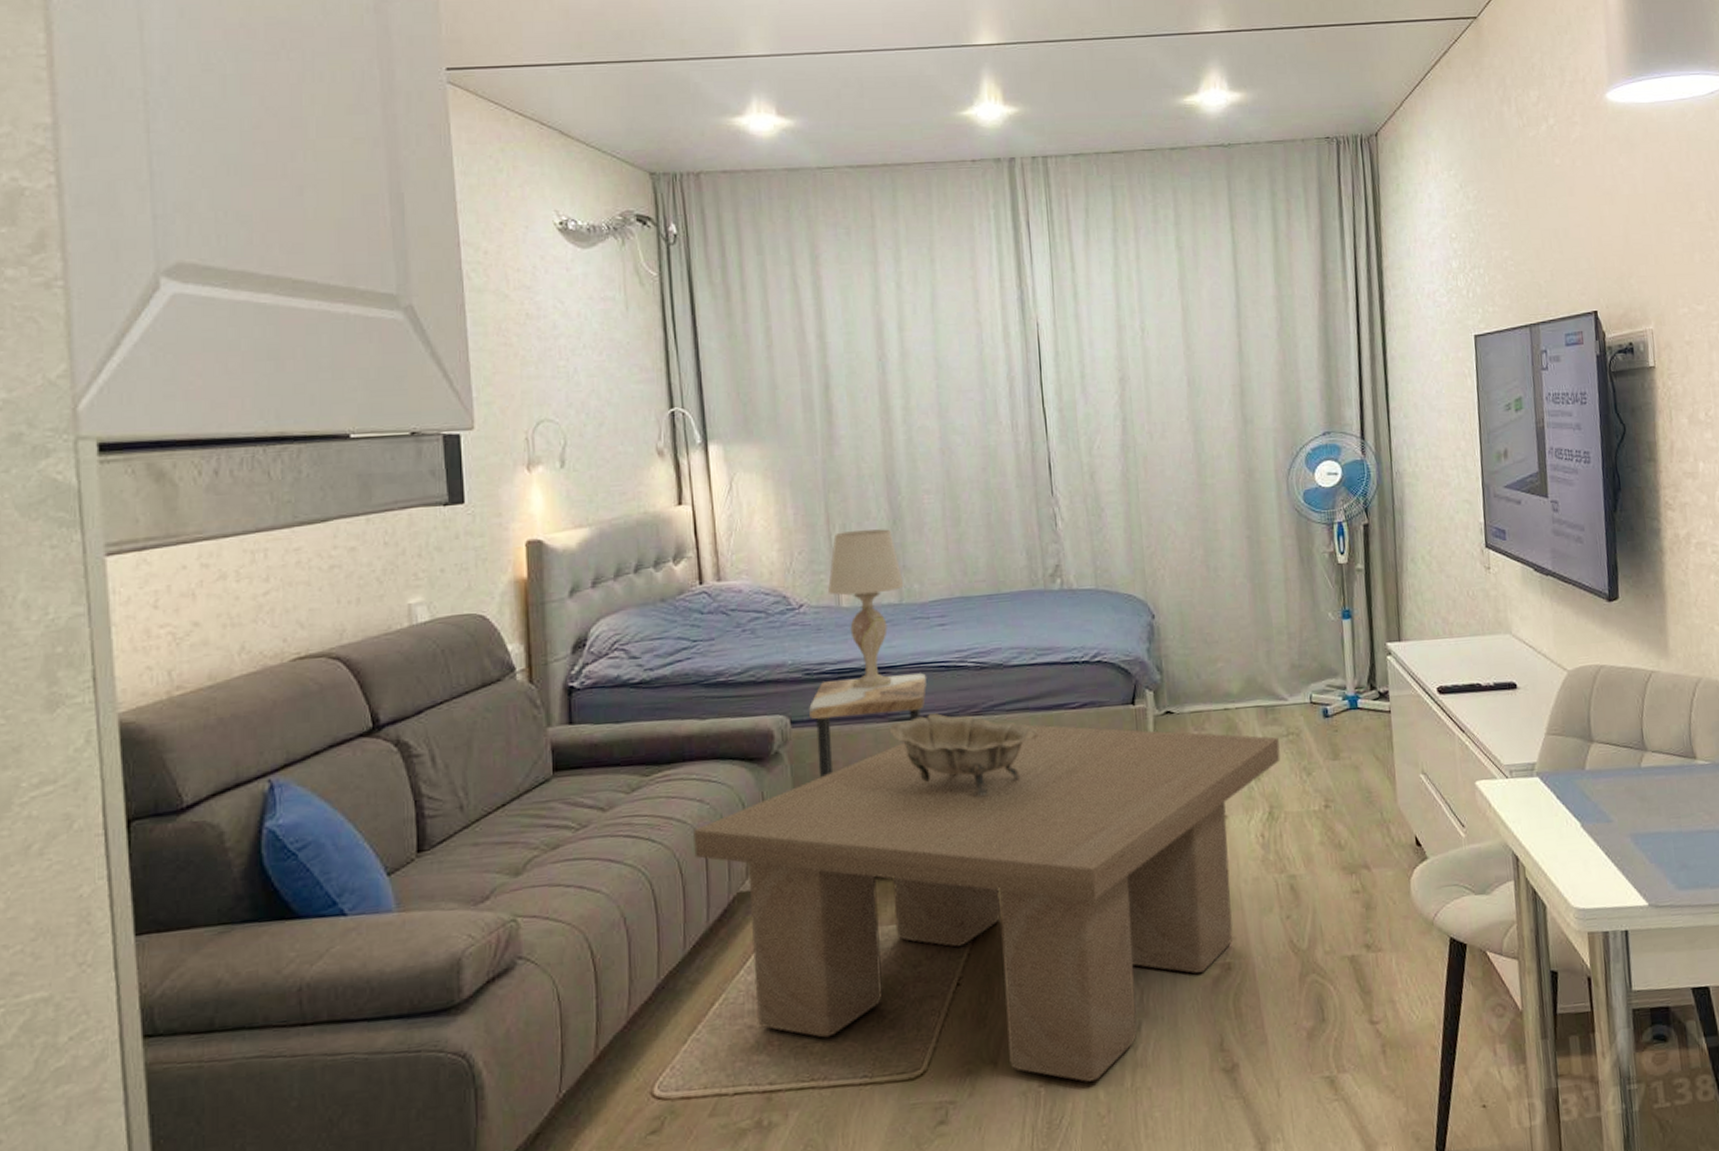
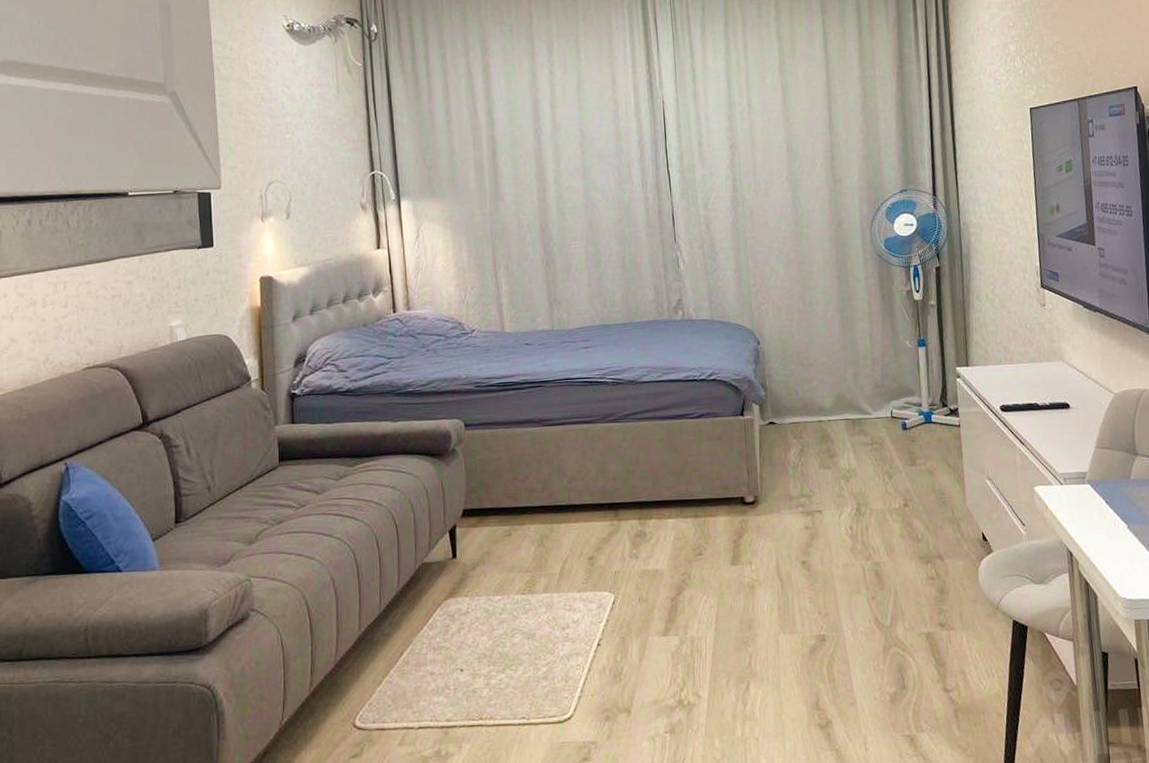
coffee table: present [693,724,1281,1082] -> none [388,431,866,731]
side table: present [809,673,927,778] -> none [479,387,573,472]
table lamp: present [828,529,904,689] -> none [495,269,555,399]
decorative bowl: present [889,713,1040,799] -> none [543,420,665,491]

